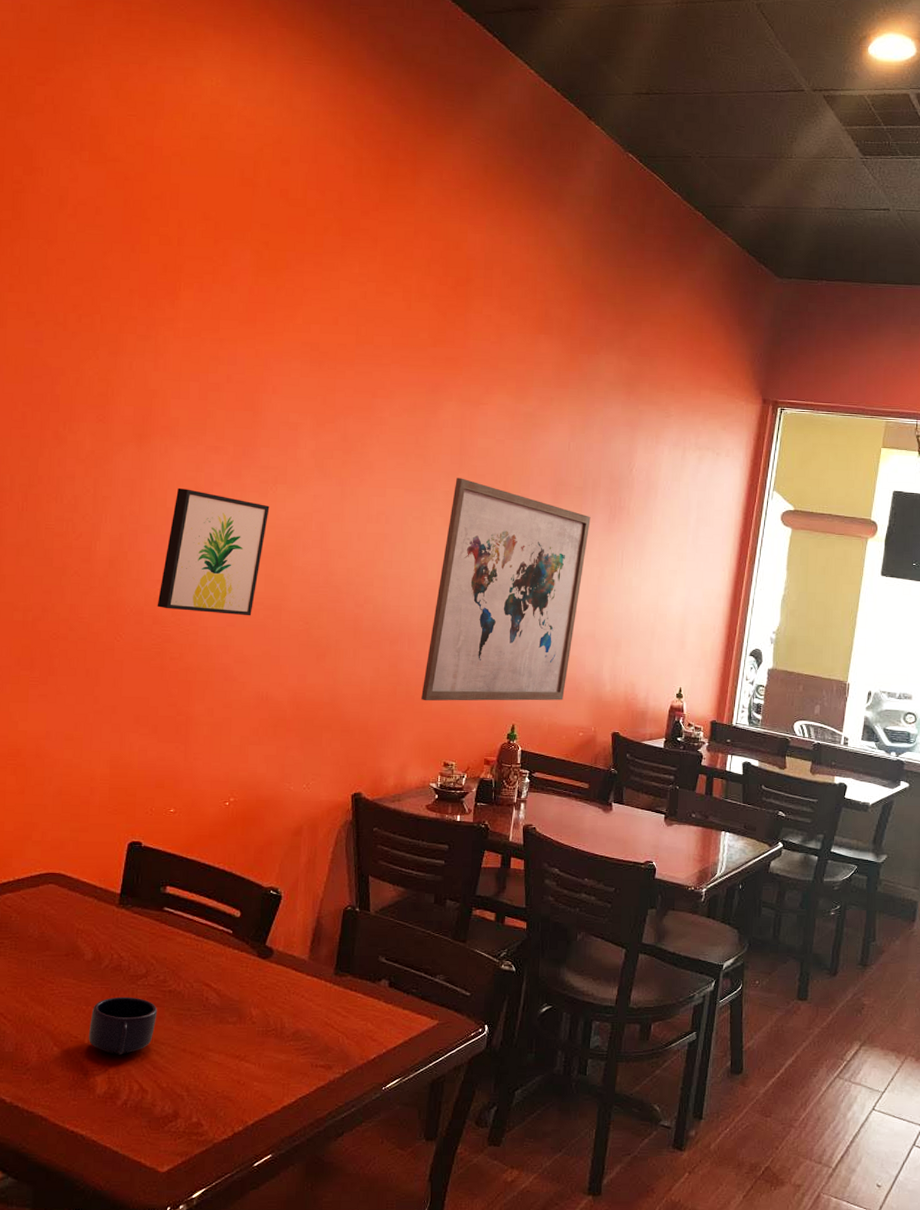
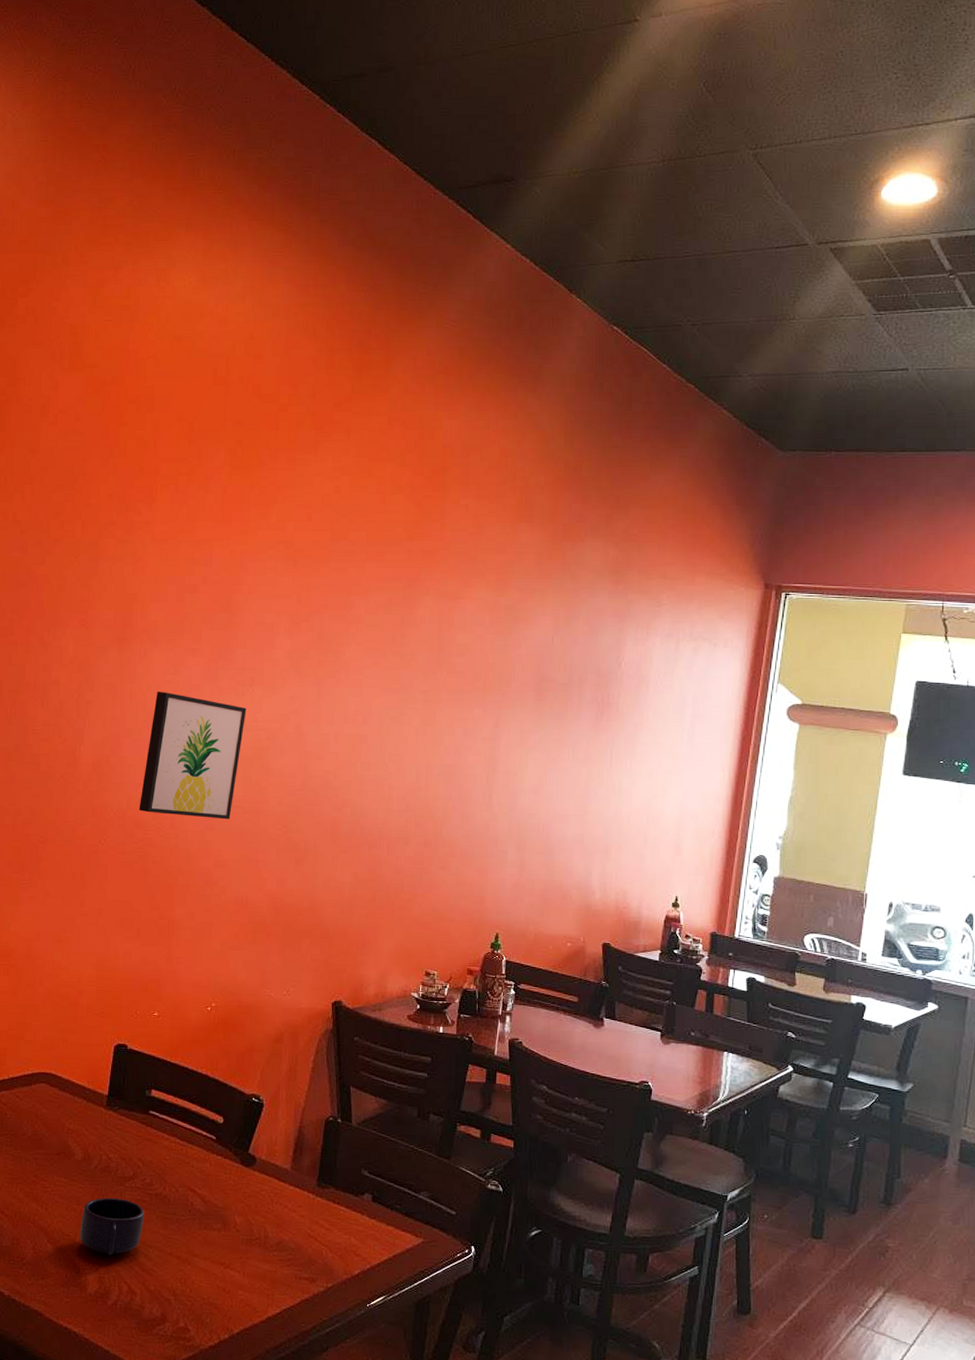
wall art: present [421,478,591,701] -> none [401,676,577,909]

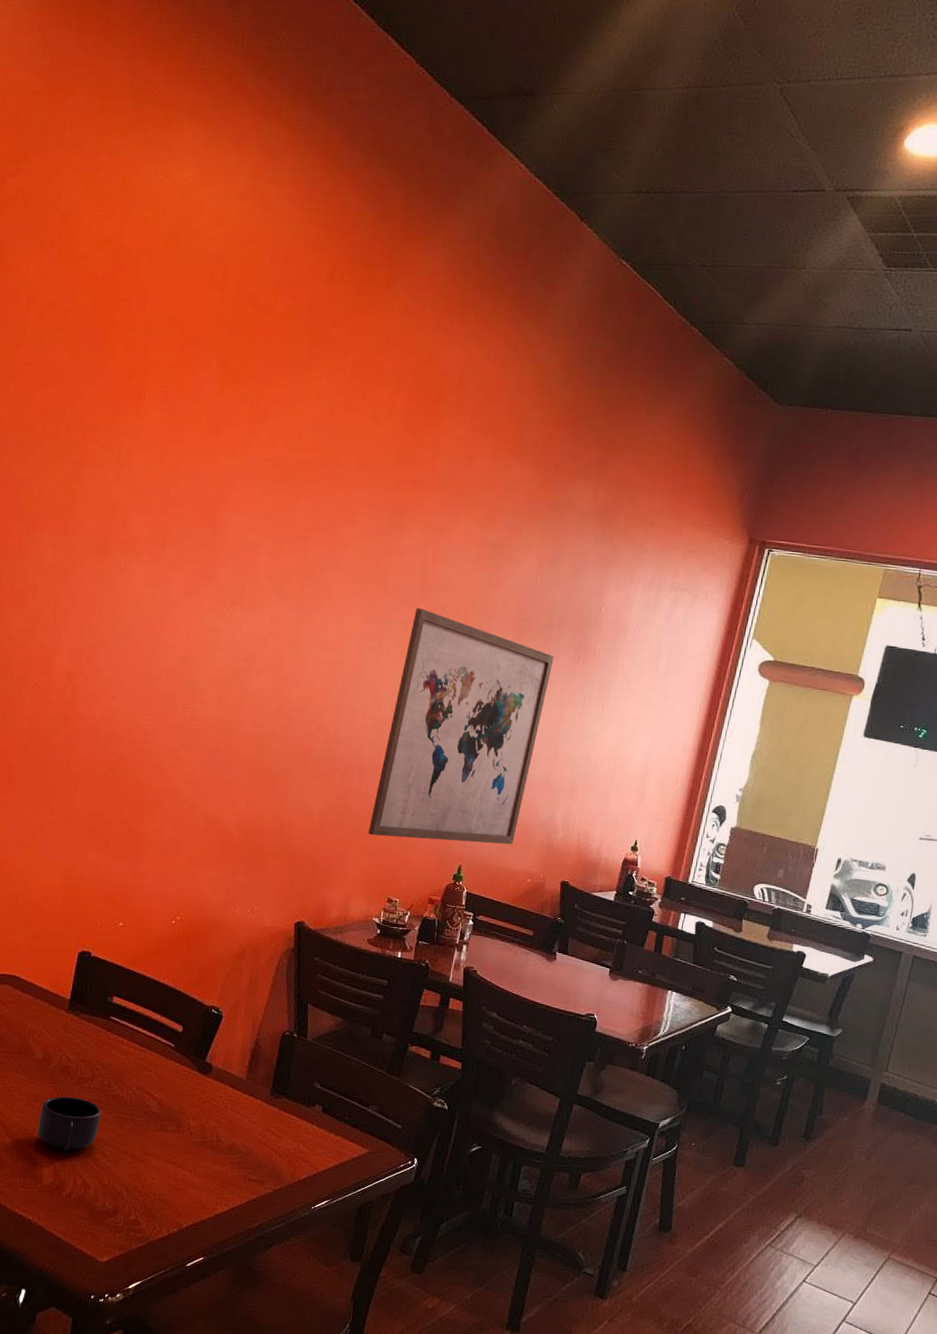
wall art: present [138,691,247,820] -> none [112,604,226,739]
wall art: none [401,676,577,909] -> present [368,608,554,845]

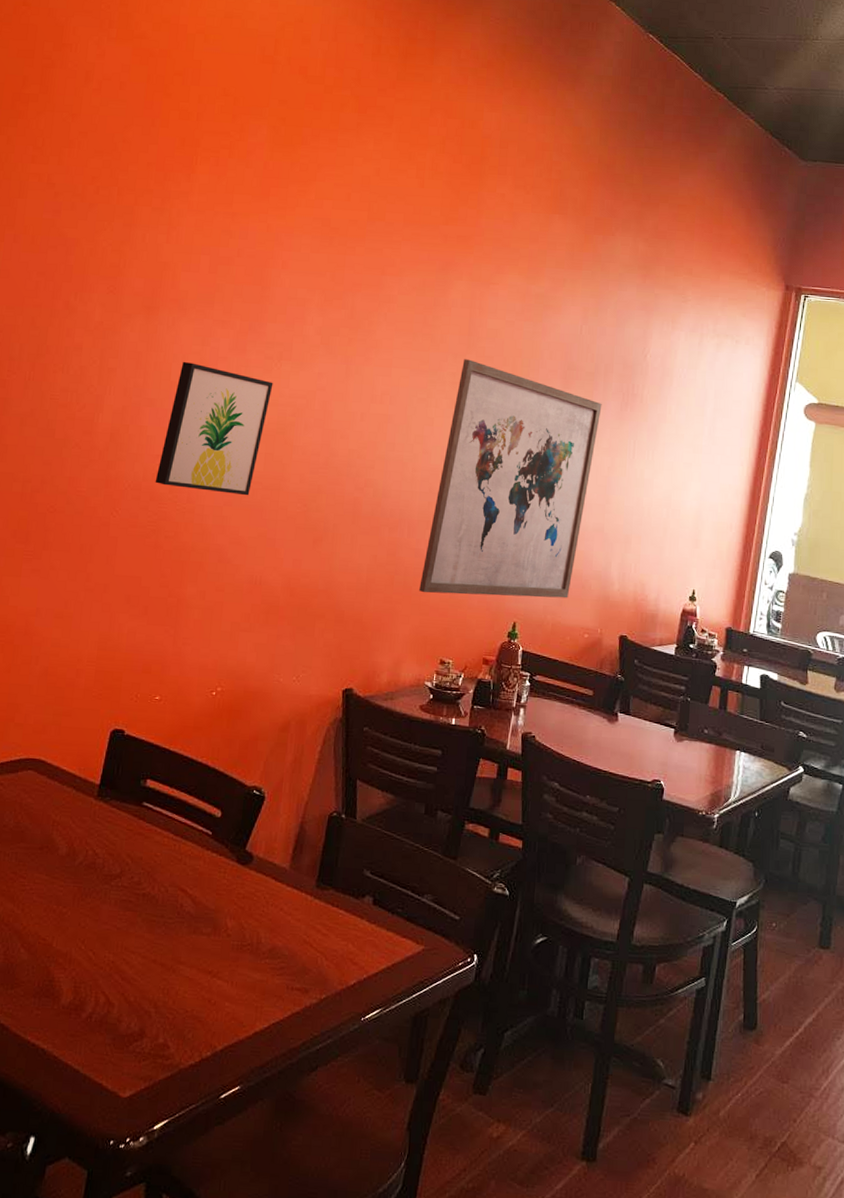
mug: present [37,1096,102,1151] -> none [56,897,130,962]
wall art: none [112,604,226,739] -> present [155,361,273,496]

